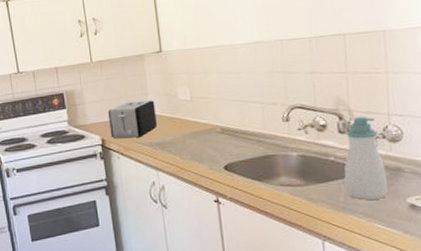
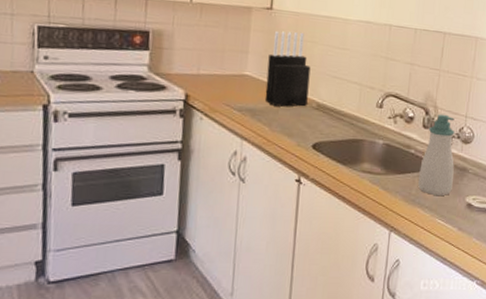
toaster: present [107,100,157,139] -> none [197,57,254,100]
knife block: none [167,66,212,137] -> present [264,30,311,107]

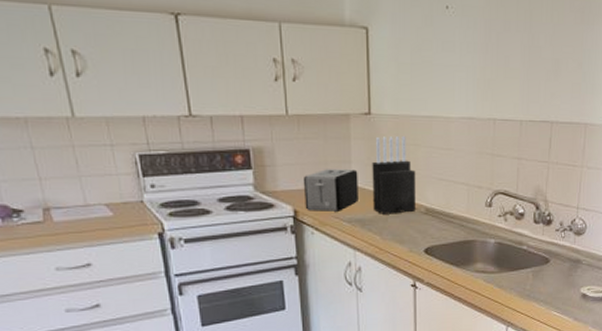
toaster: none [197,57,254,100] -> present [303,169,358,211]
soap bottle: present [418,114,455,195] -> none [532,207,568,288]

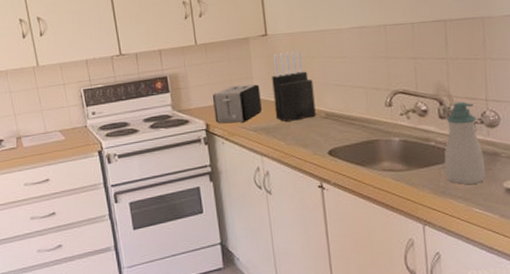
soap bottle: none [532,207,568,288] -> present [444,101,485,184]

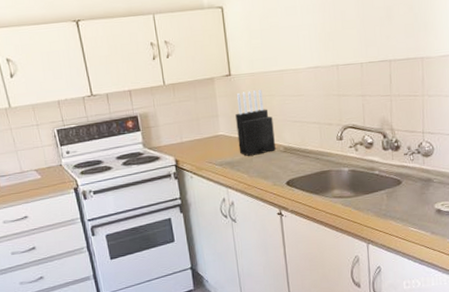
toaster: present [212,84,262,124] -> none [180,122,227,159]
soap bottle: present [444,101,485,184] -> none [386,134,420,207]

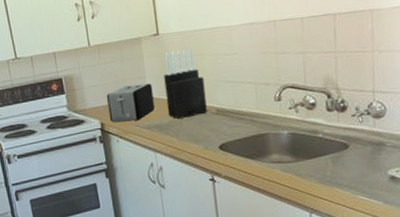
toaster: none [180,122,227,159] -> present [106,83,155,122]

